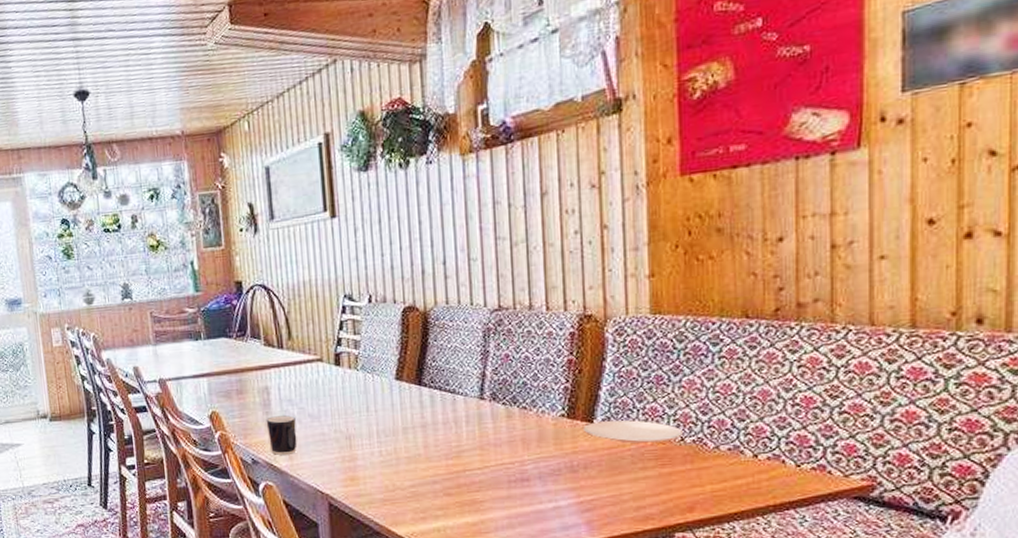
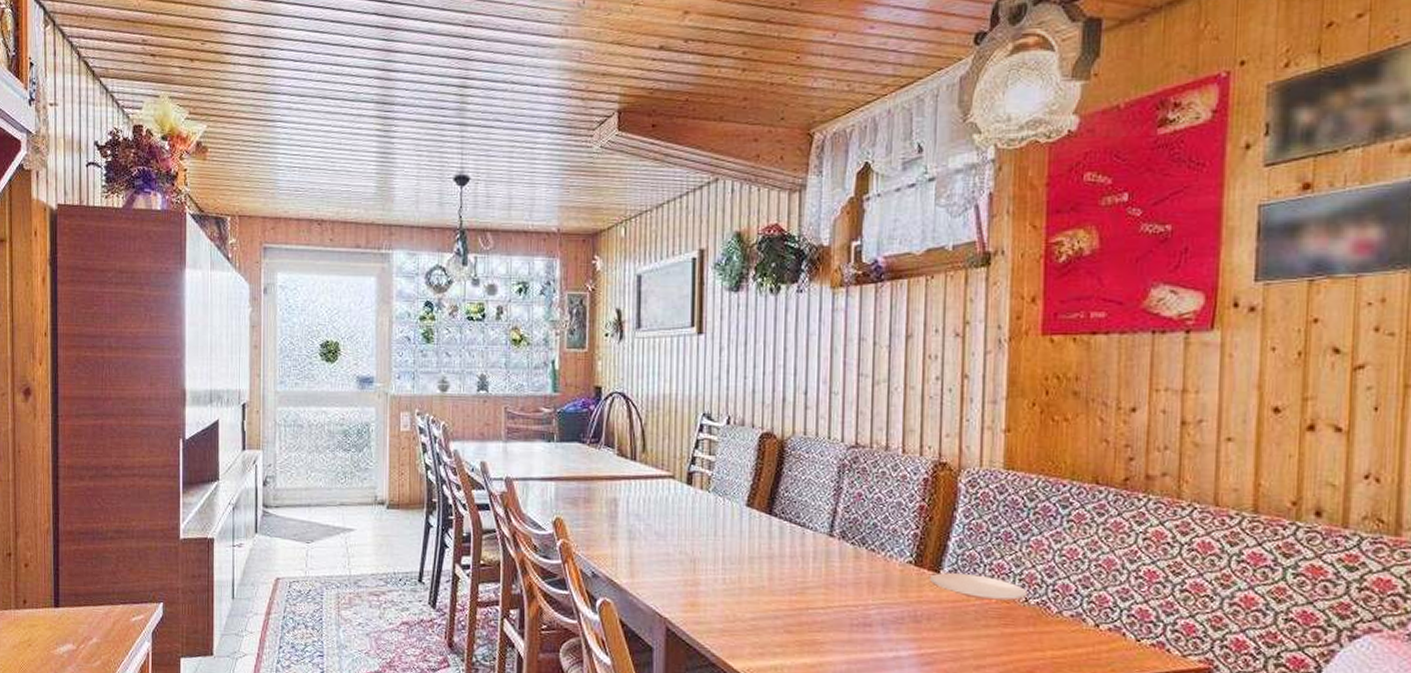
mug: present [266,415,298,455] -> none [611,530,641,572]

